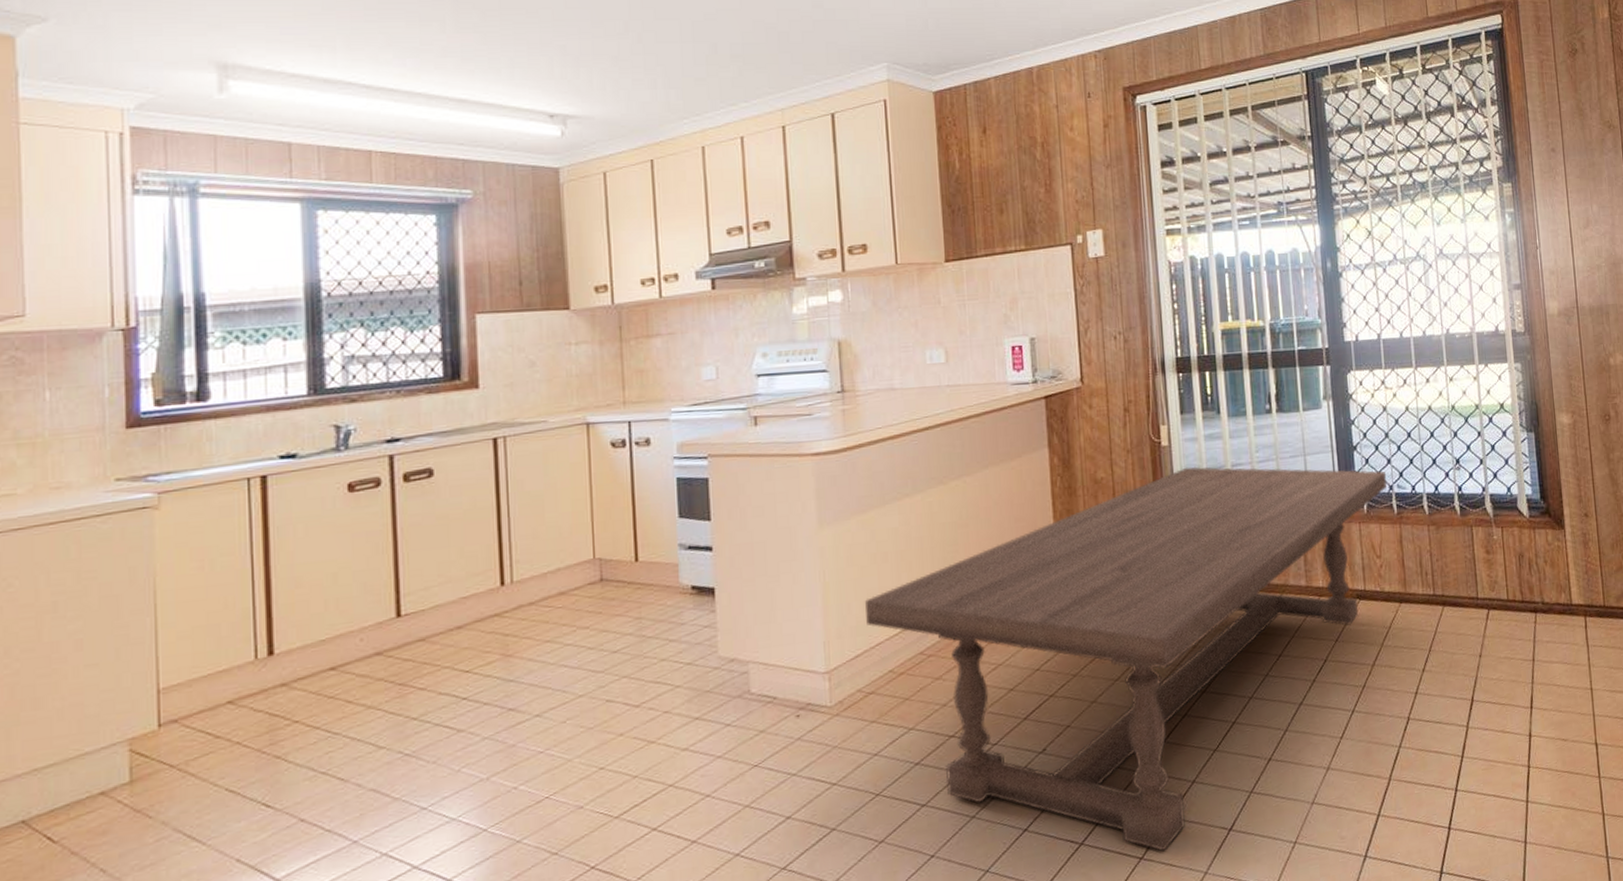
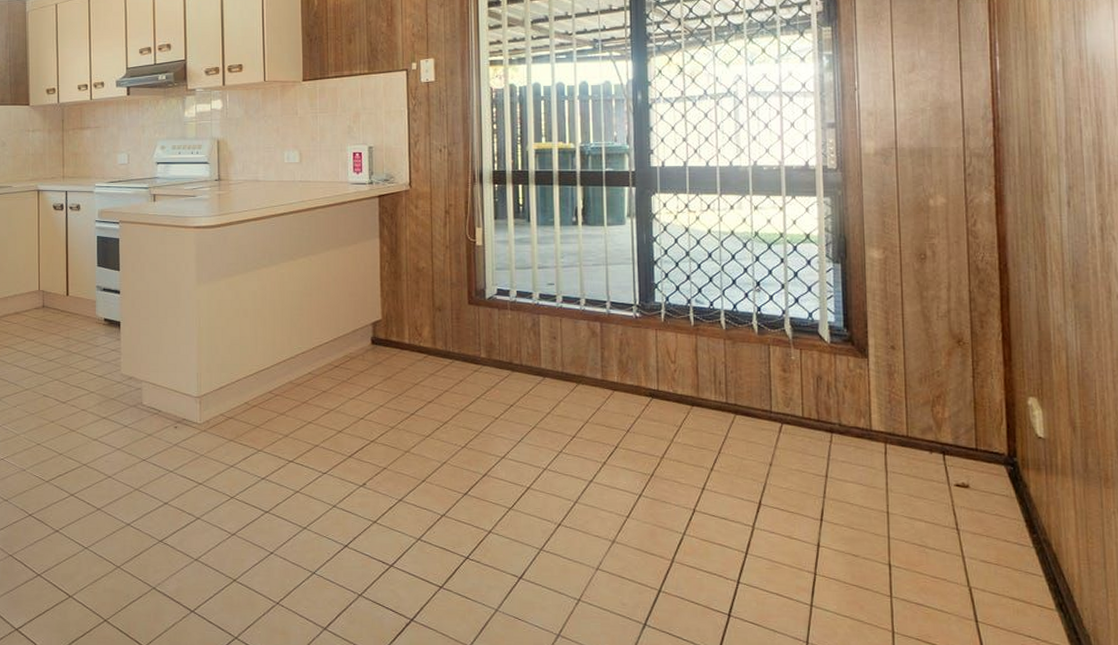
table: present [865,466,1388,852] -> none [229,265,686,585]

